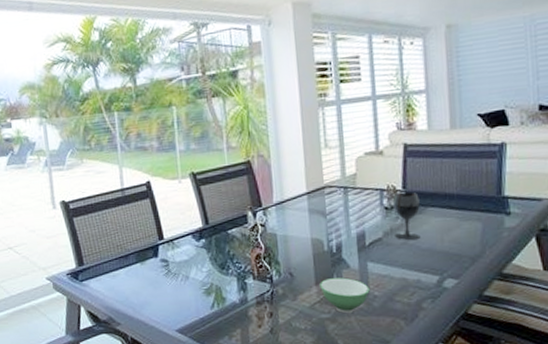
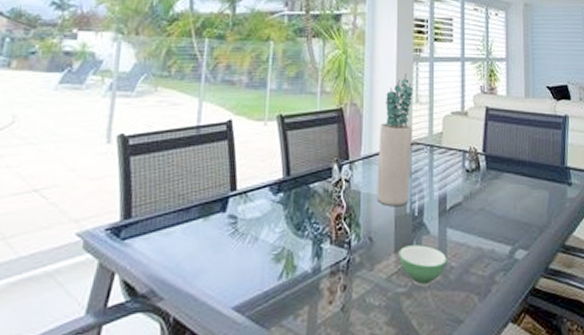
vase: none [289,120,326,246] -> present [376,74,413,207]
wine glass: present [392,192,421,241] -> none [472,155,497,207]

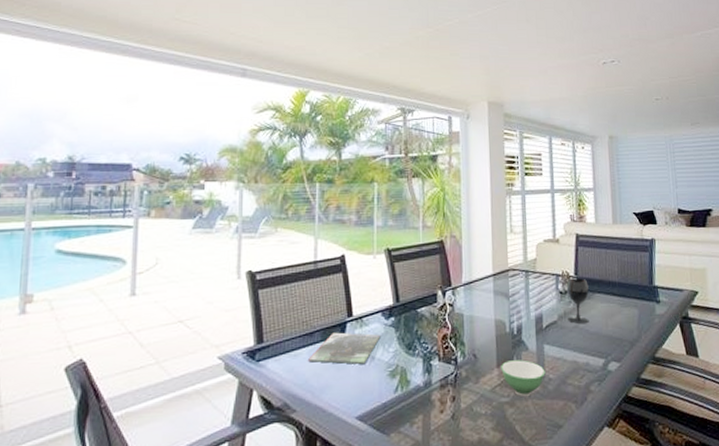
magazine: none [182,208,267,247] -> present [308,332,381,365]
vase: present [376,74,413,207] -> none [478,207,509,327]
wine glass: none [472,155,497,207] -> present [566,278,589,325]

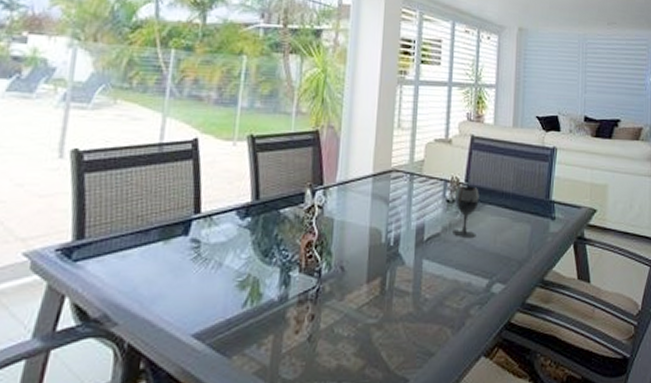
magazine: present [308,332,381,365] -> none [139,231,233,272]
bowl: present [501,360,545,398] -> none [371,276,422,319]

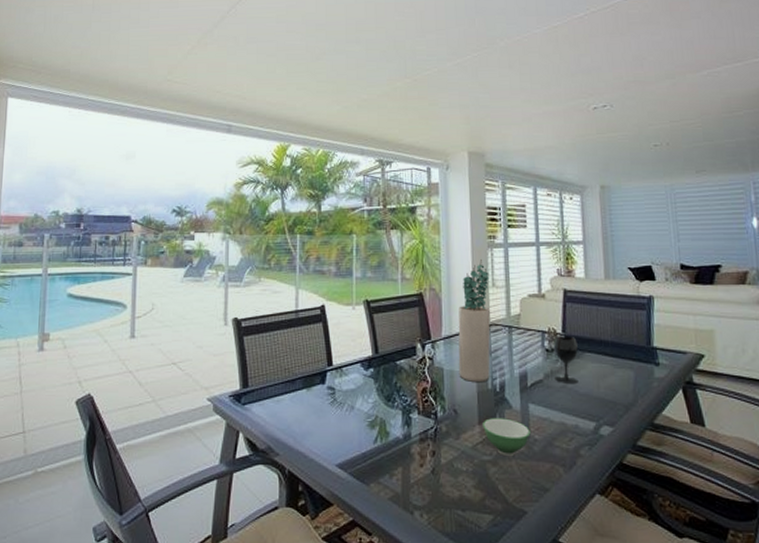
vase: none [350,97,396,236] -> present [458,260,491,383]
bowl: none [371,276,422,319] -> present [483,418,531,457]

